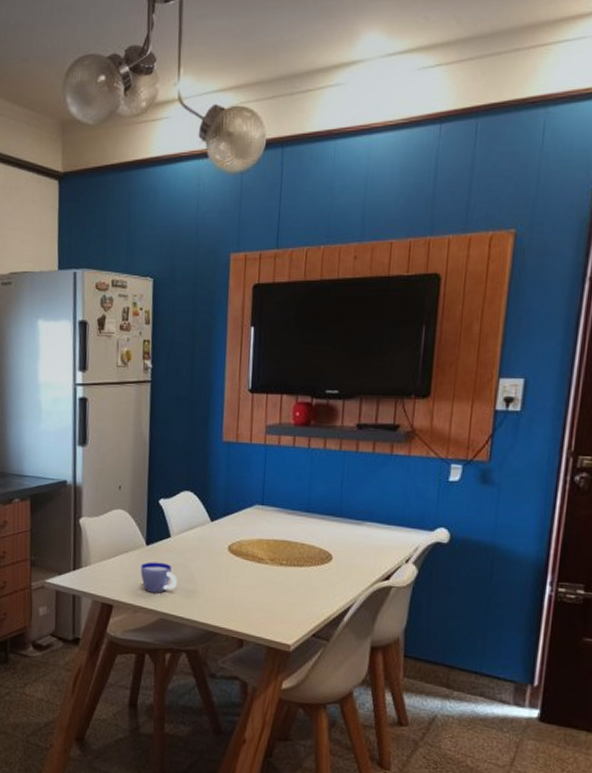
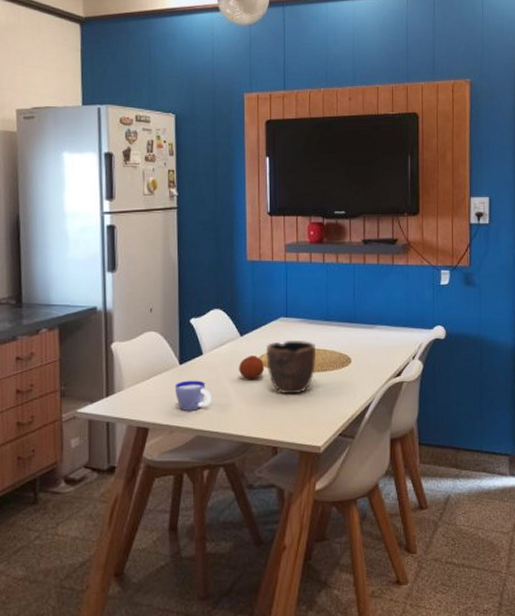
fruit: none [207,542,235,568] -> present [239,356,265,379]
bowl: none [237,530,293,588] -> present [265,341,316,395]

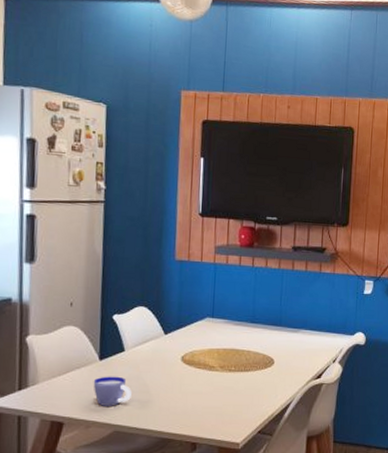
fruit: present [239,356,265,379] -> none [161,354,188,377]
bowl: present [265,341,316,395] -> none [189,341,240,393]

